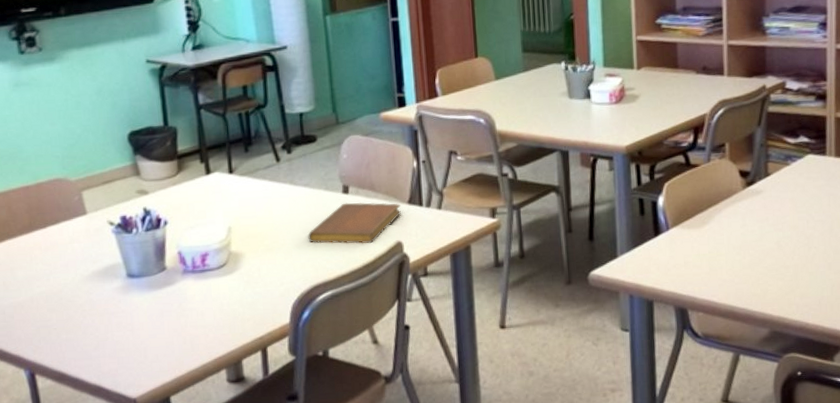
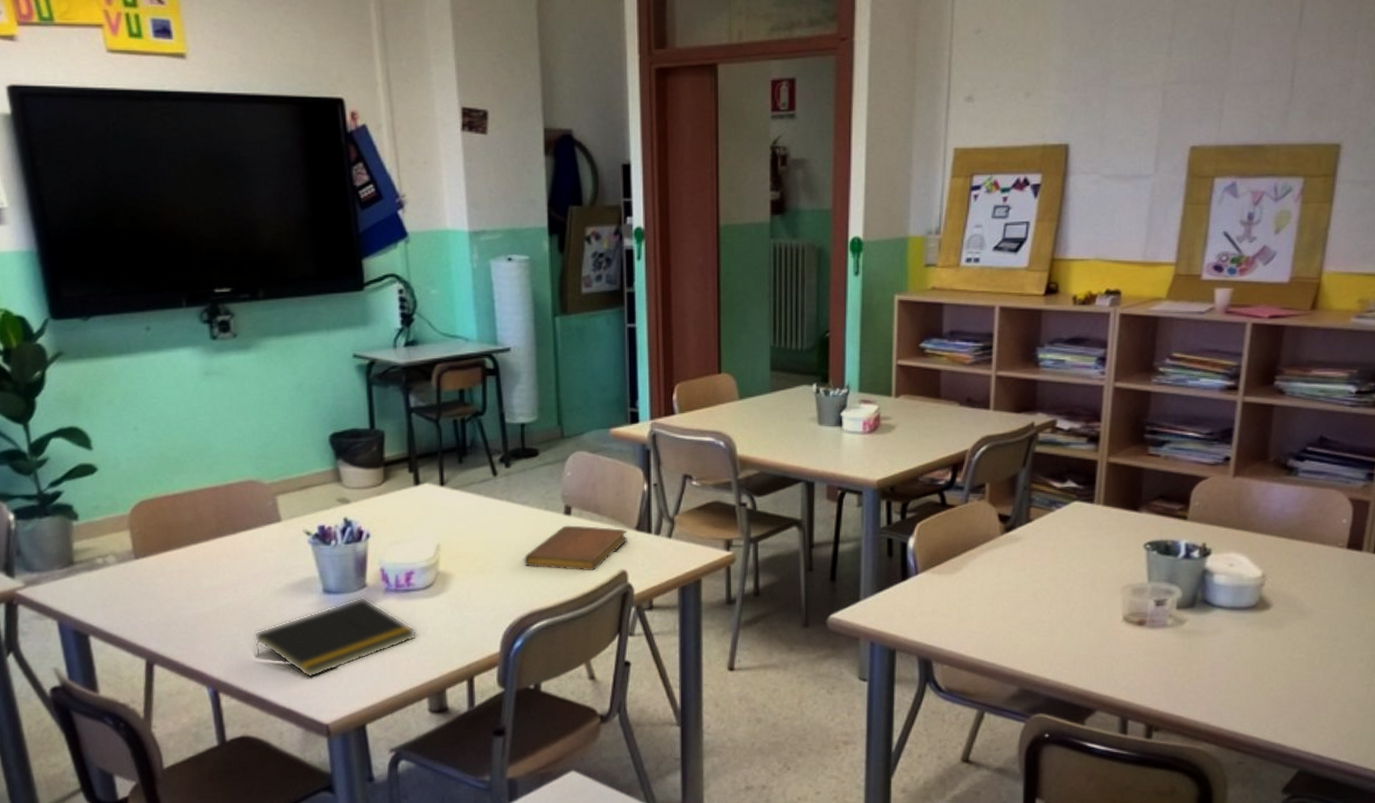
notepad: none [65,279,213,357] -> present [254,598,417,678]

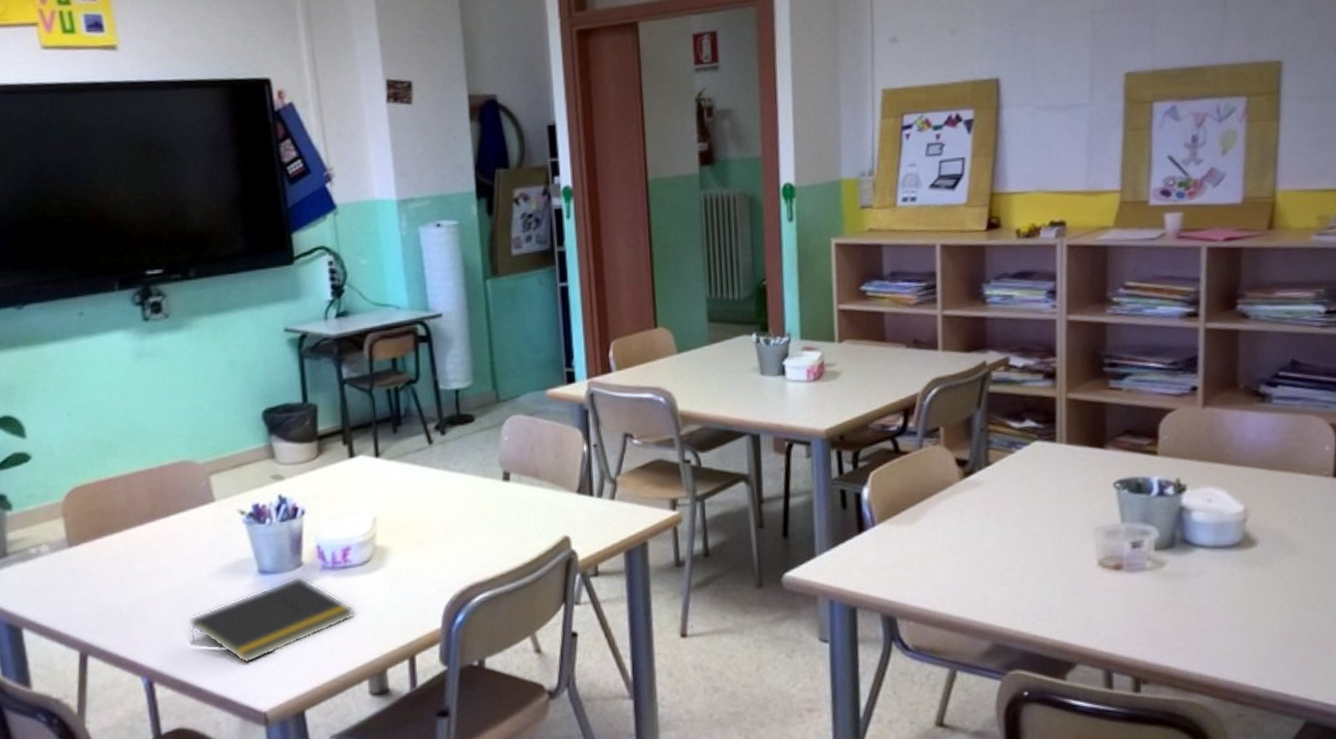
notebook: present [524,525,627,571] -> none [463,491,569,539]

